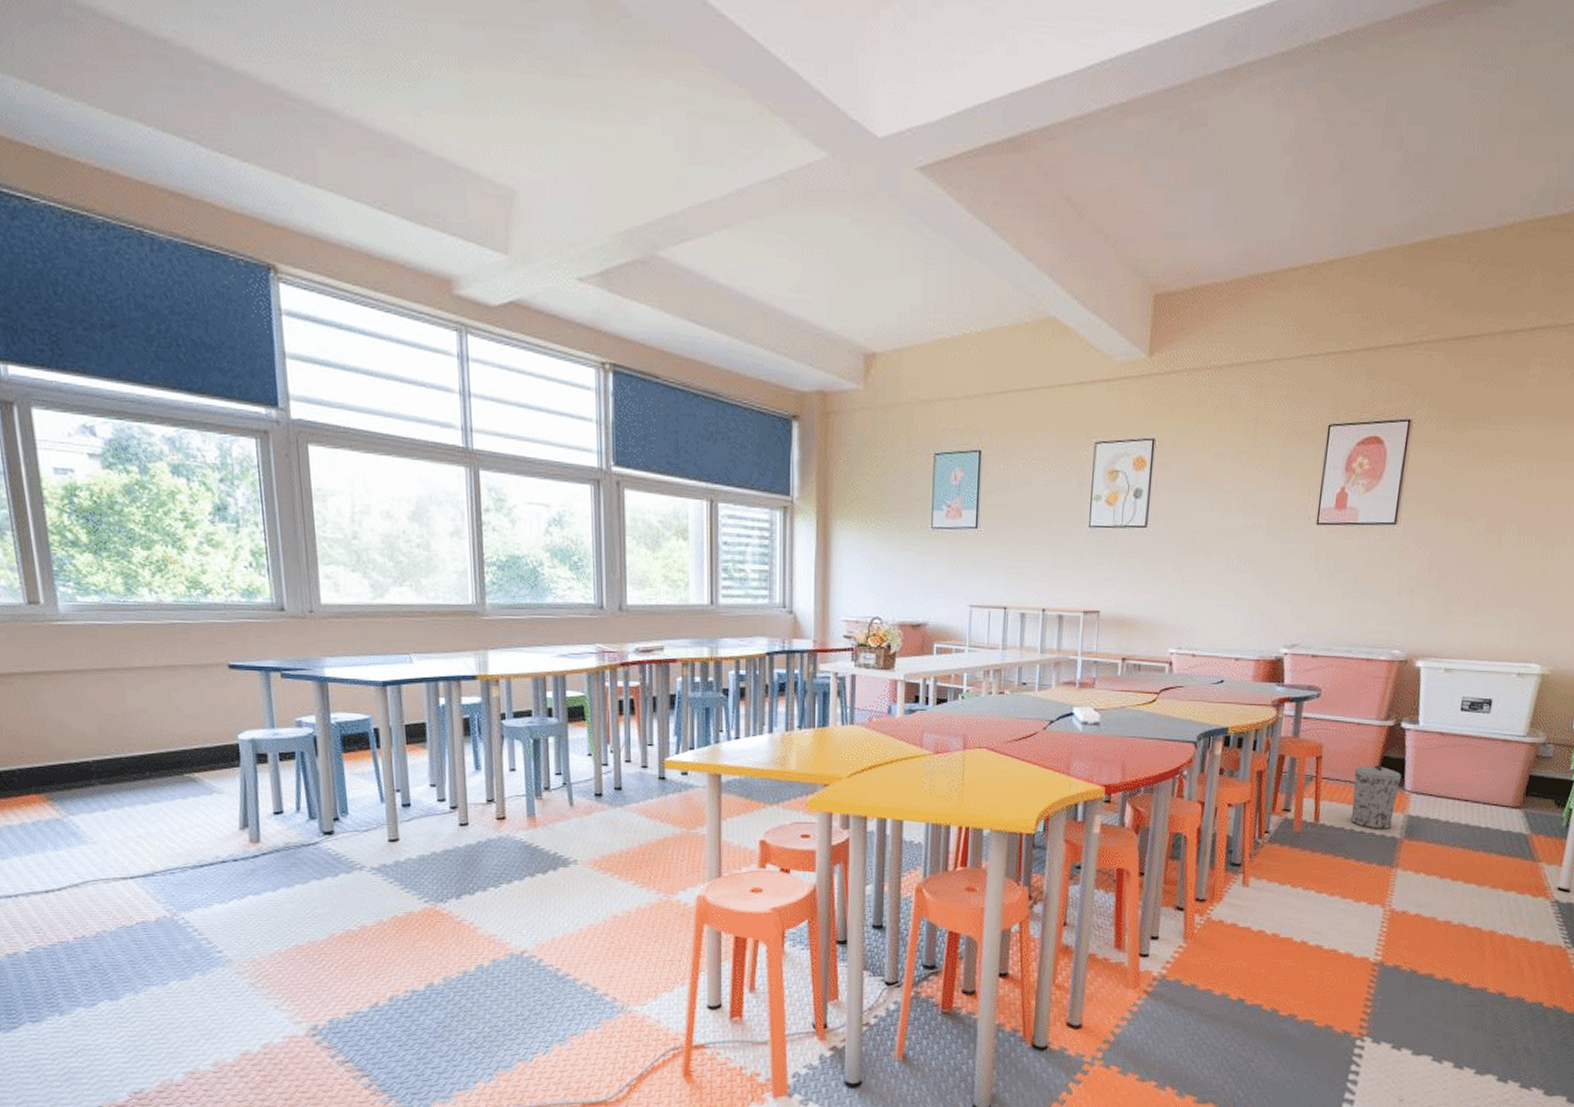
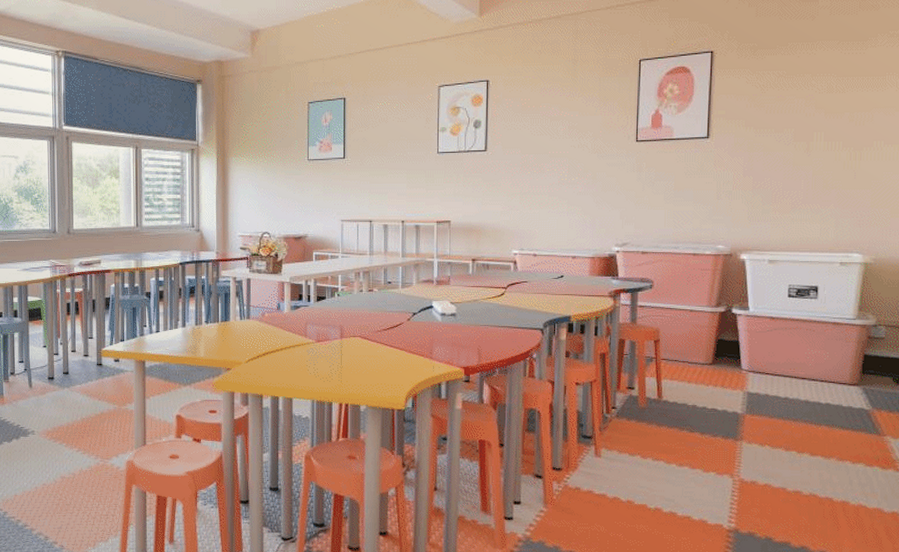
trash can: present [1350,765,1401,829] -> none [691,347,737,405]

